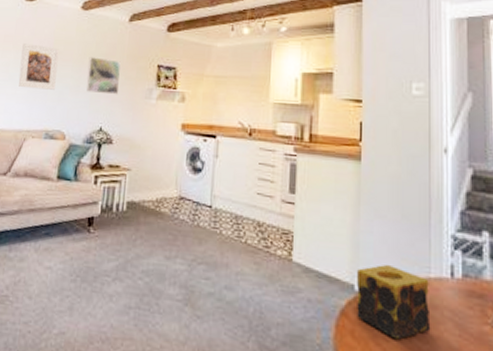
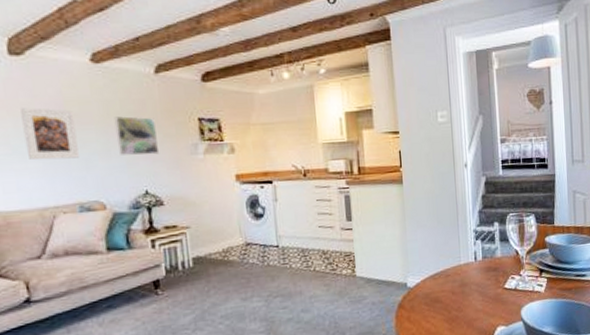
candle: present [357,264,431,340] -> none [408,261,464,315]

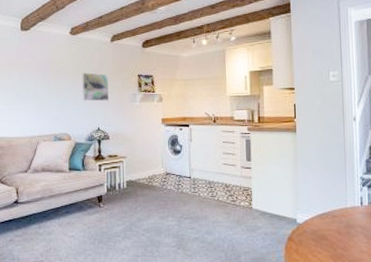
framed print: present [21,108,79,160] -> none [25,66,57,103]

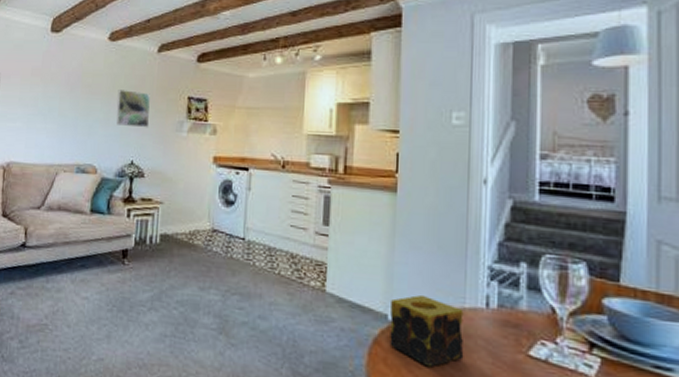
candle: none [298,202,349,251] -> present [390,294,464,367]

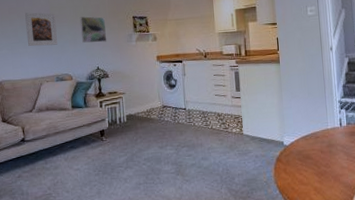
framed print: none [48,77,88,124] -> present [25,12,57,47]
candle: present [390,294,464,367] -> none [284,125,331,169]

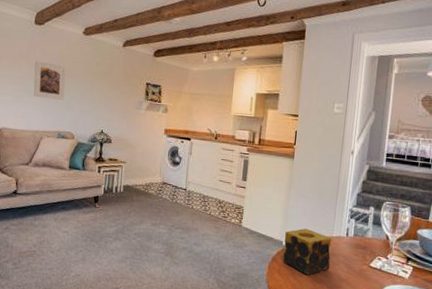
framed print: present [79,16,107,43] -> none [90,74,117,106]
candle: none [284,125,331,169] -> present [283,228,332,275]

